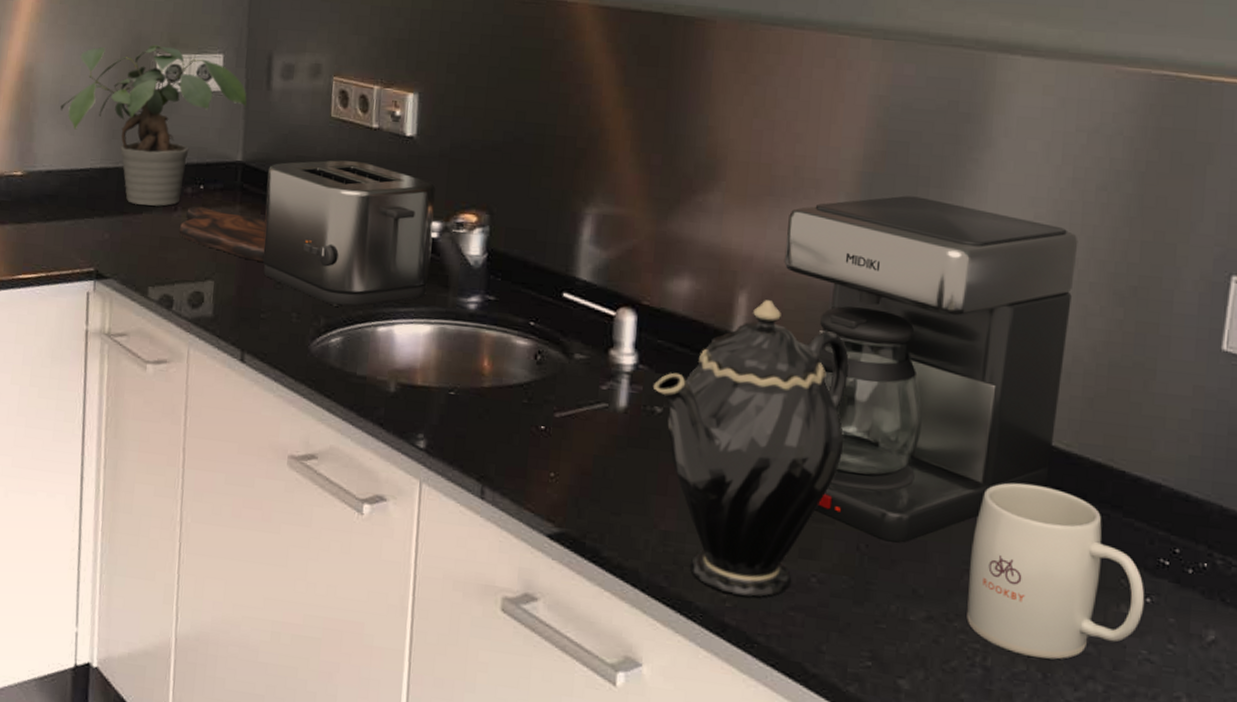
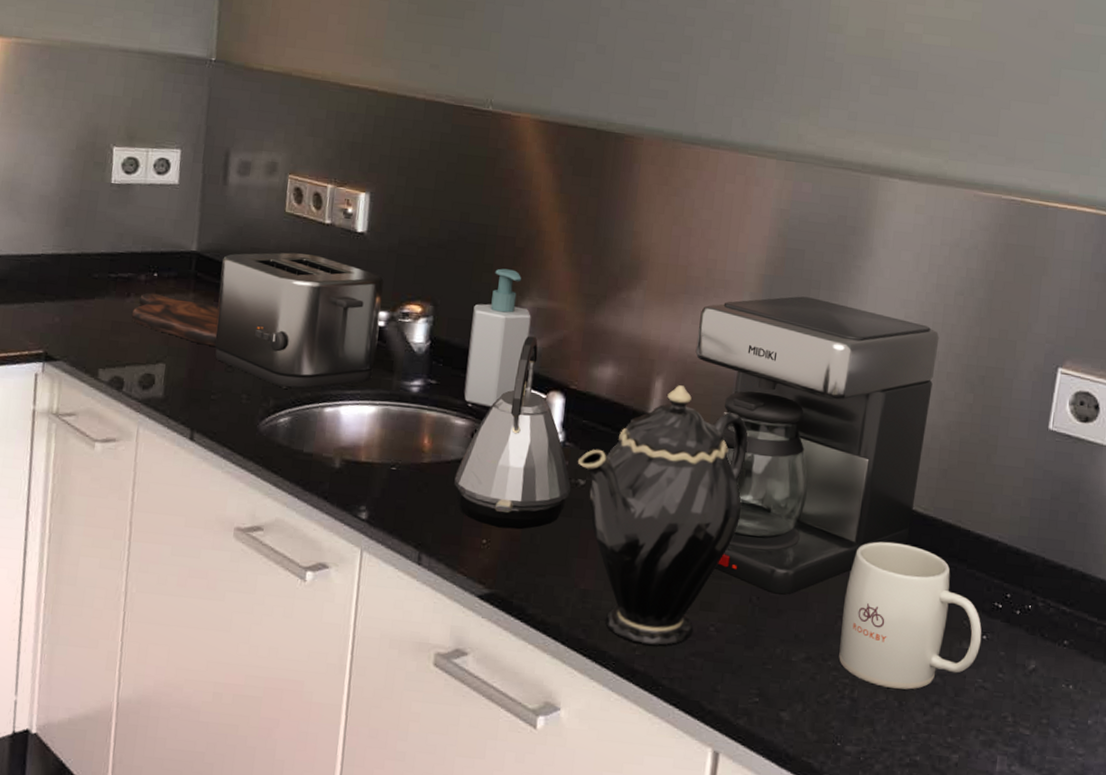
potted plant: present [60,45,247,206] -> none [12,137,204,292]
kettle: none [517,246,646,463] -> present [454,336,571,530]
soap bottle: none [525,172,597,327] -> present [463,268,531,408]

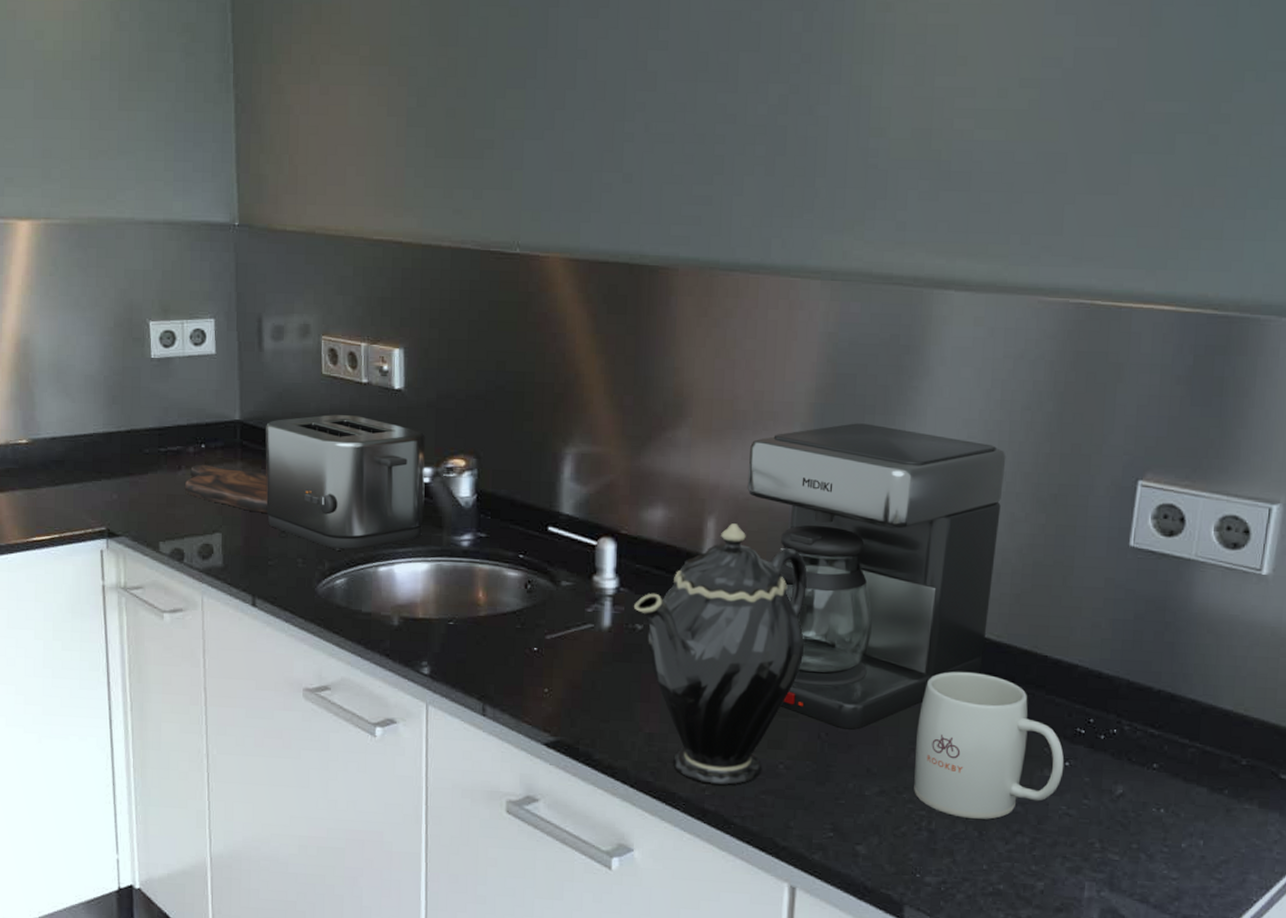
kettle: present [454,336,571,530] -> none [512,483,628,677]
soap bottle: present [463,268,531,408] -> none [514,416,576,558]

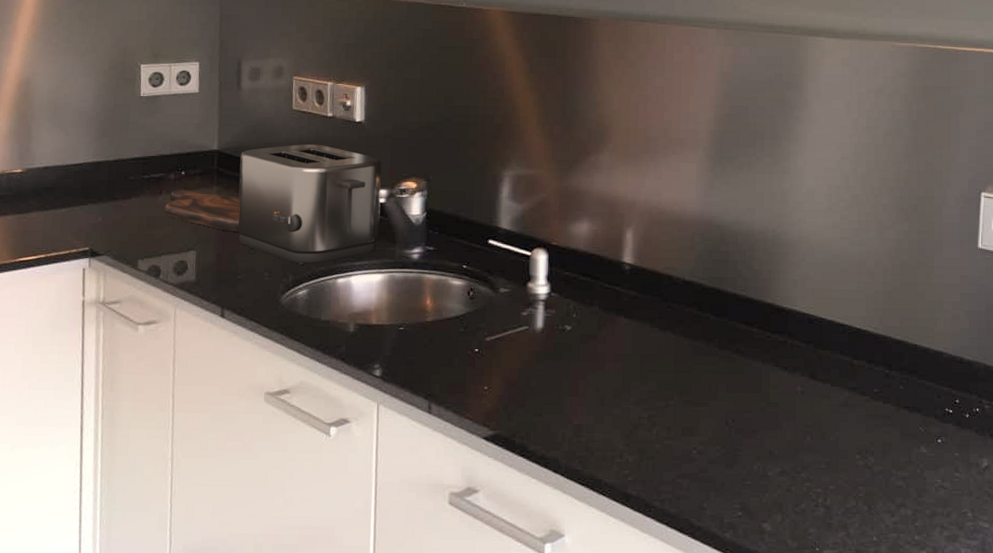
teapot: present [633,523,807,785] -> none [563,234,712,471]
coffee maker: present [747,423,1006,730] -> none [659,147,874,416]
mug: present [914,671,1065,819] -> none [810,360,937,494]

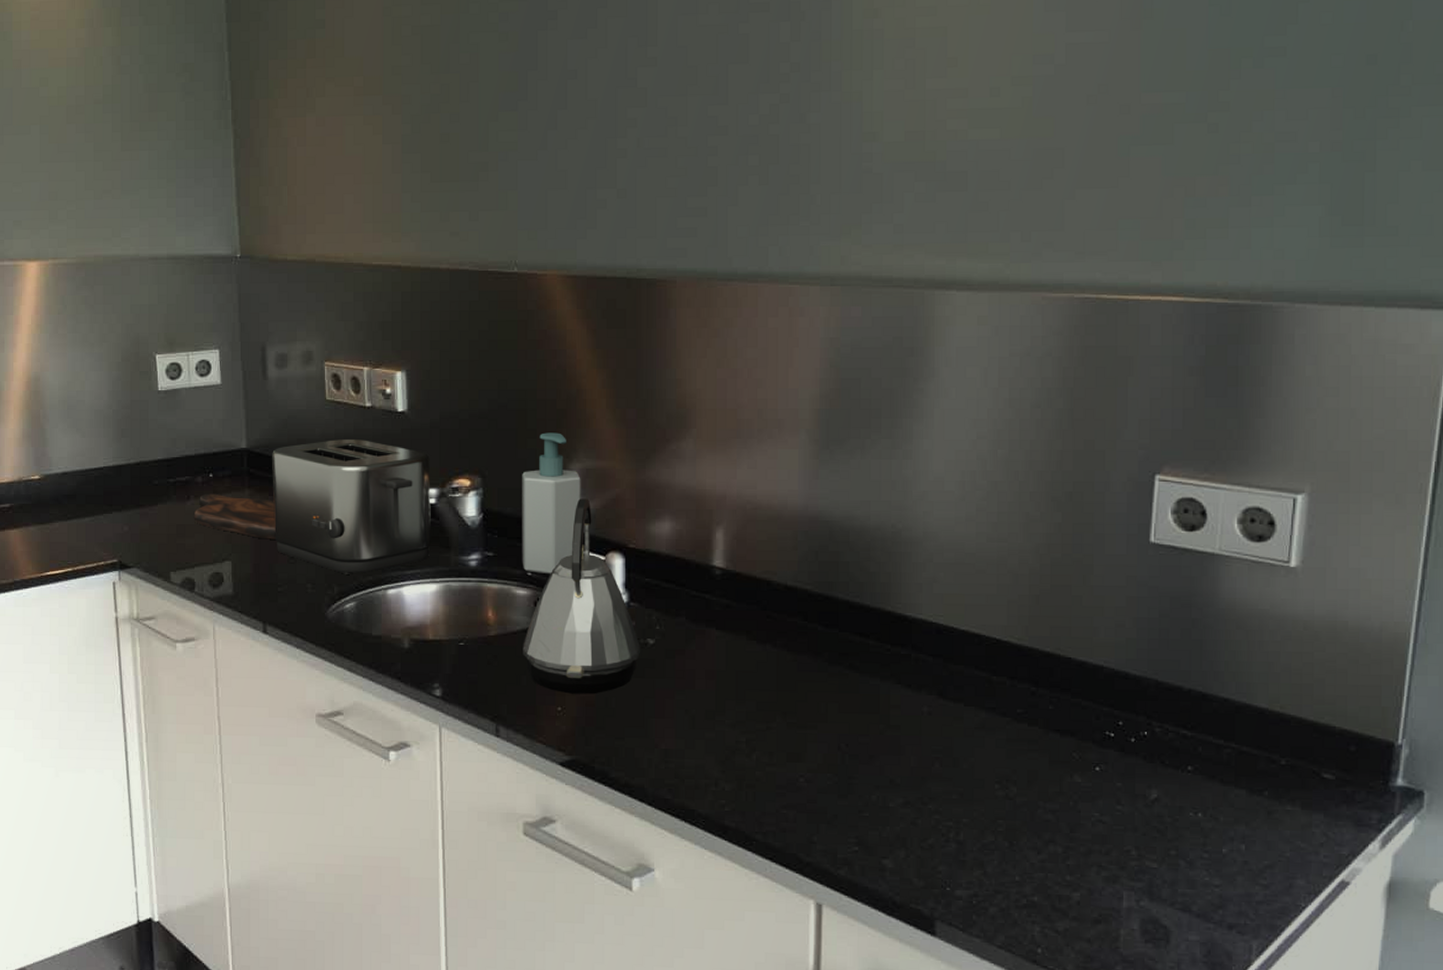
kettle: none [456,201,559,375] -> present [523,498,640,695]
soap bottle: none [458,143,513,268] -> present [522,432,581,575]

